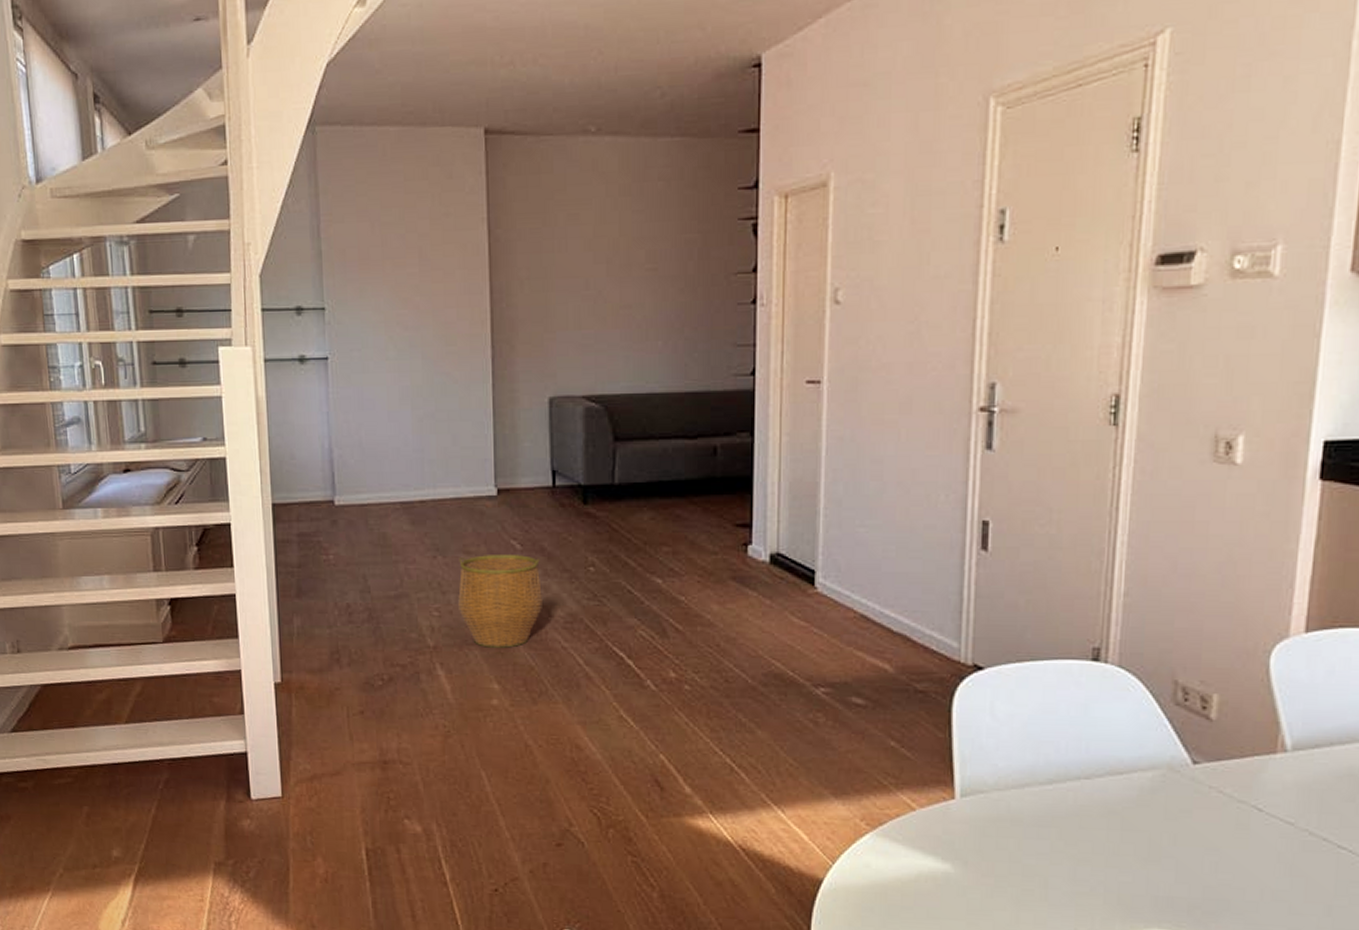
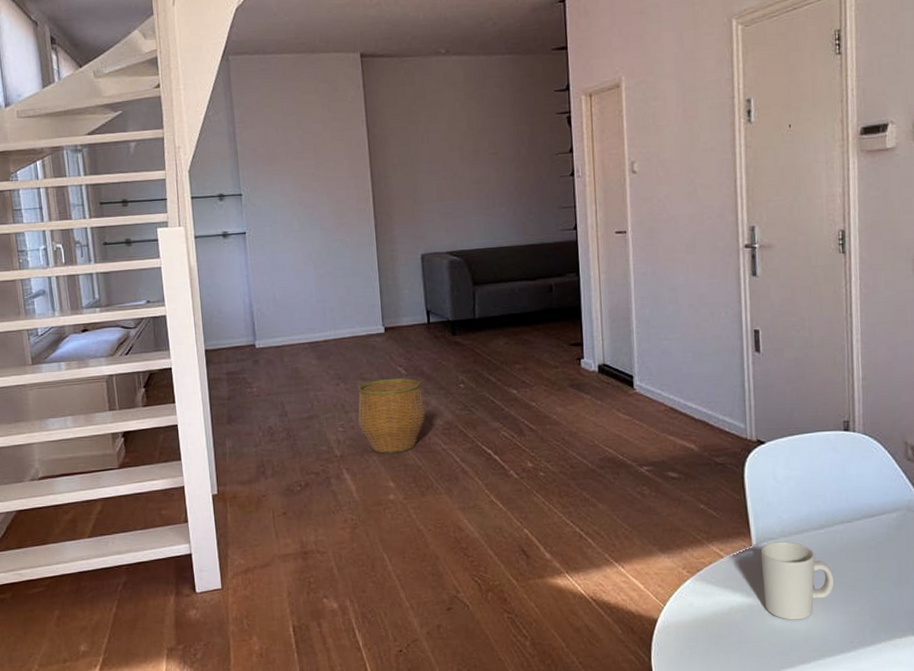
mug: none [964,796,1061,897] -> present [760,541,835,620]

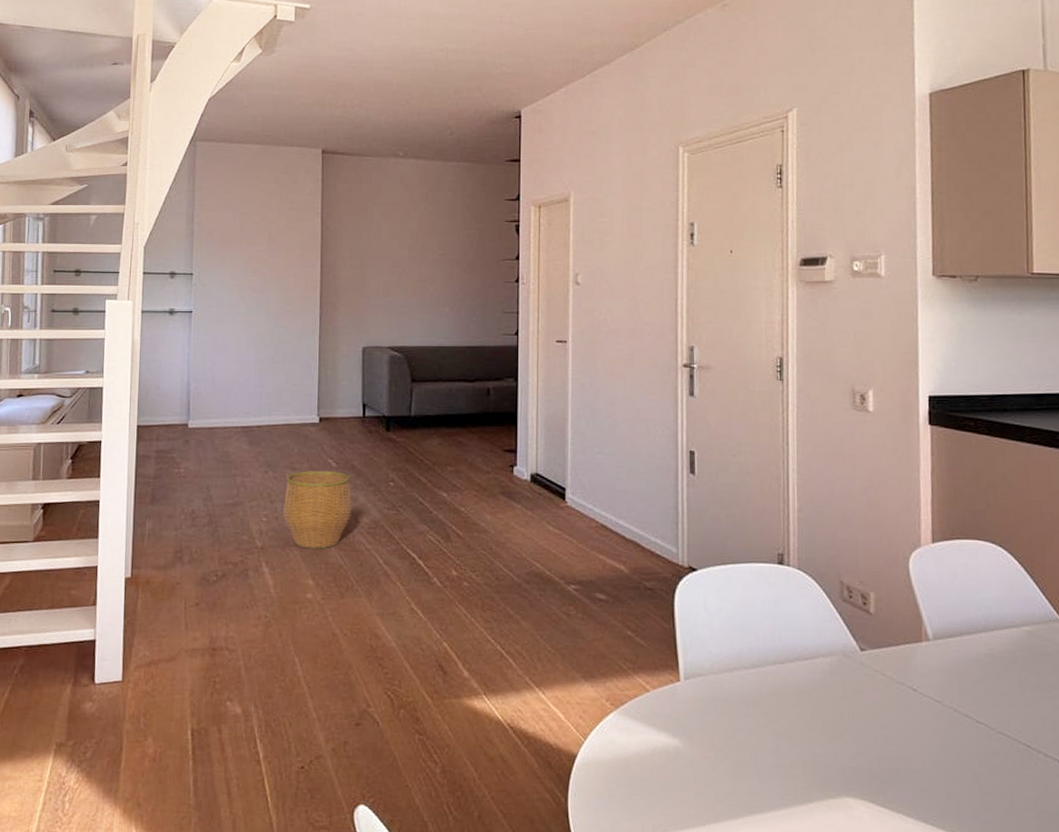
mug: present [760,541,835,620] -> none [688,678,765,769]

